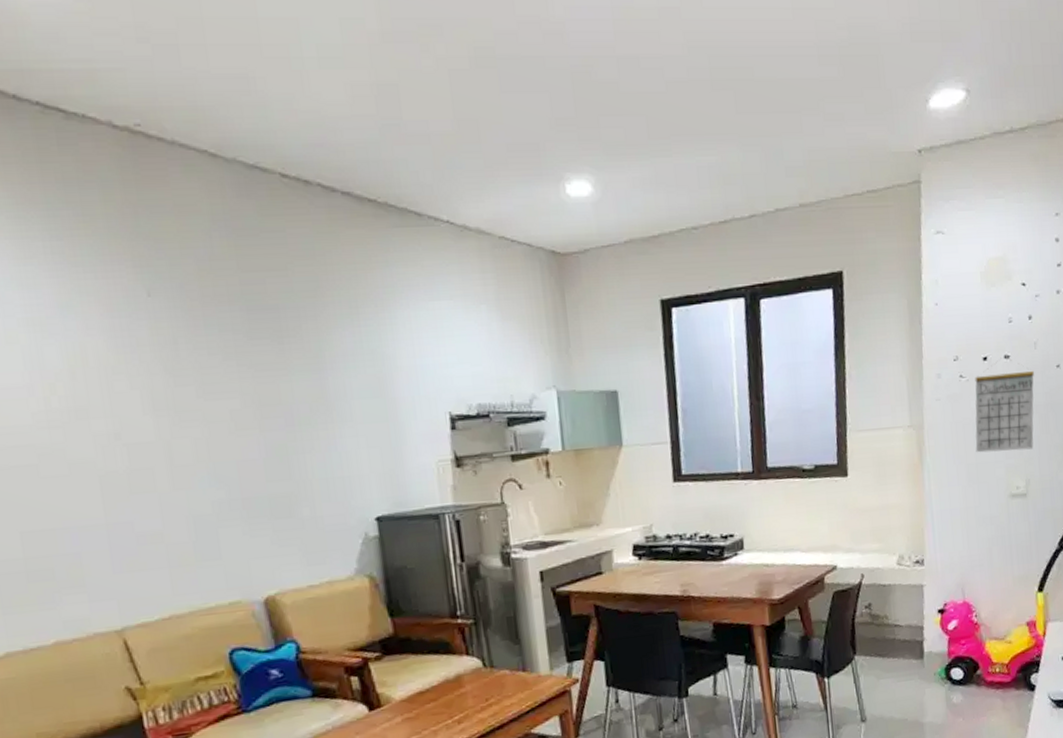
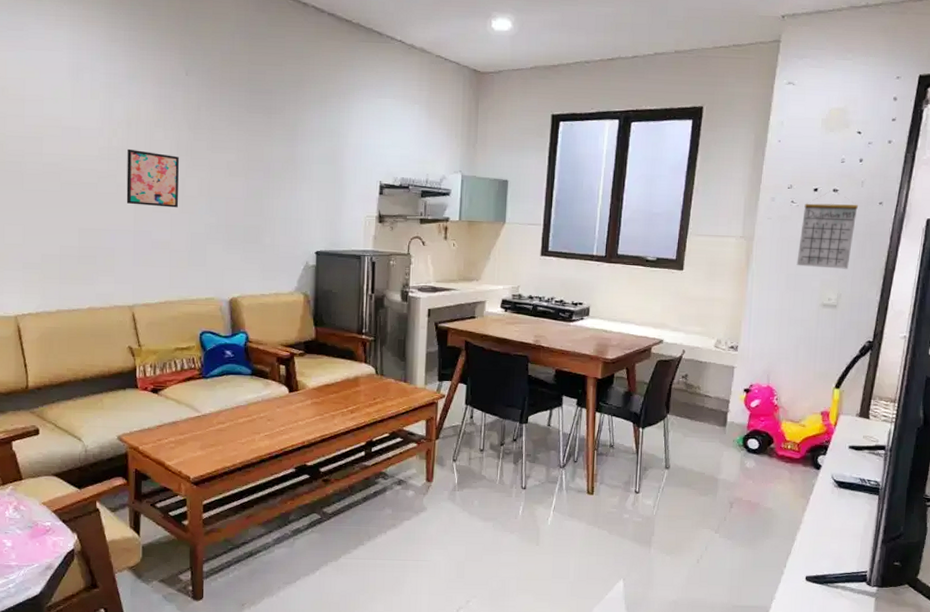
wall art: none [76,409,168,488] -> present [126,148,179,208]

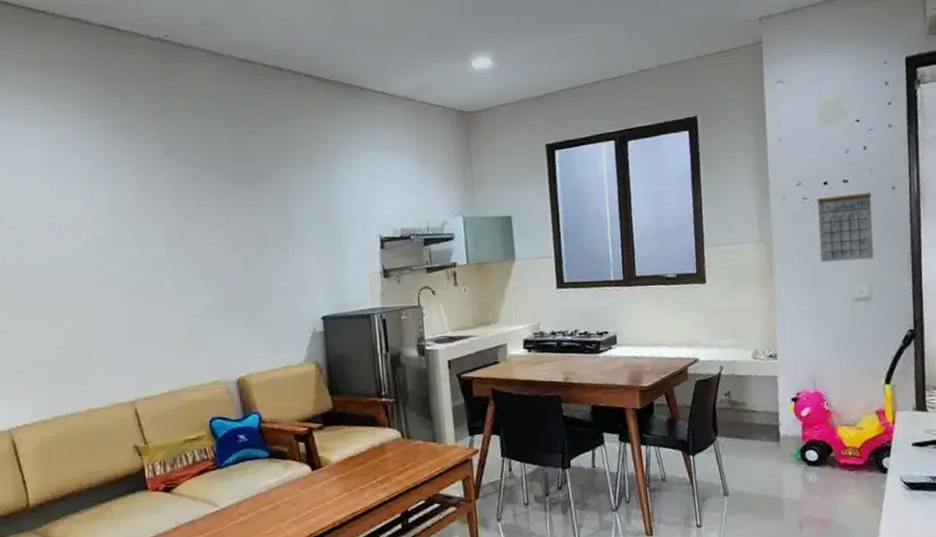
wall art: present [126,148,179,208] -> none [113,237,173,295]

